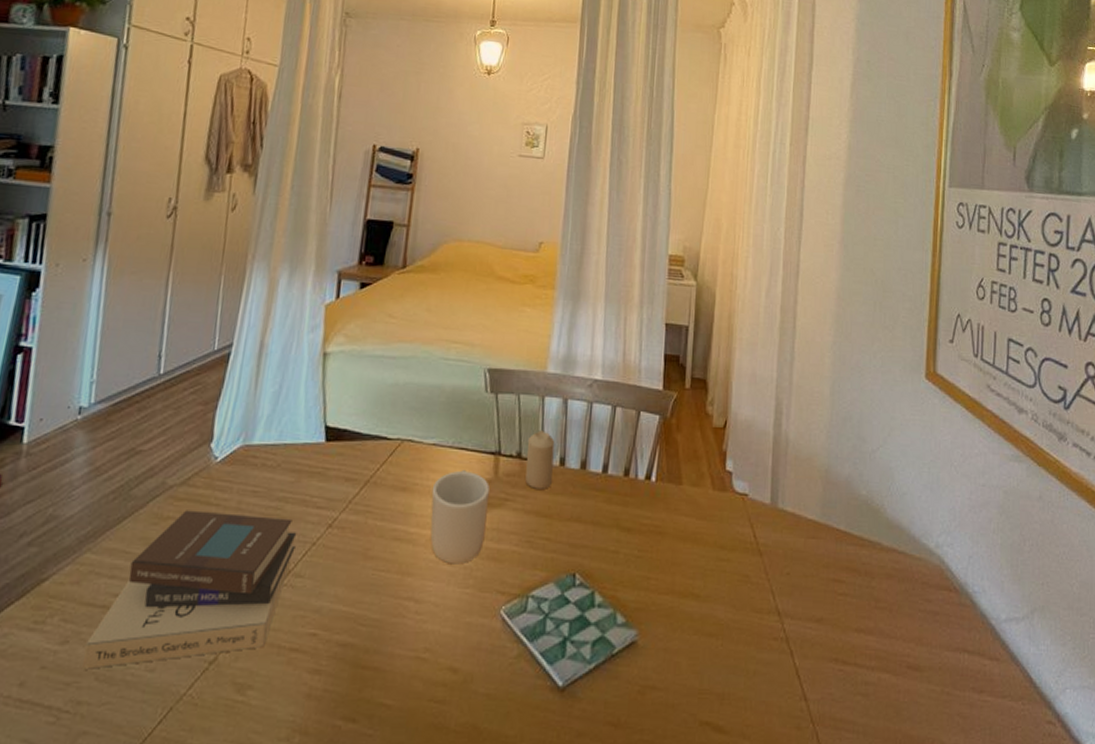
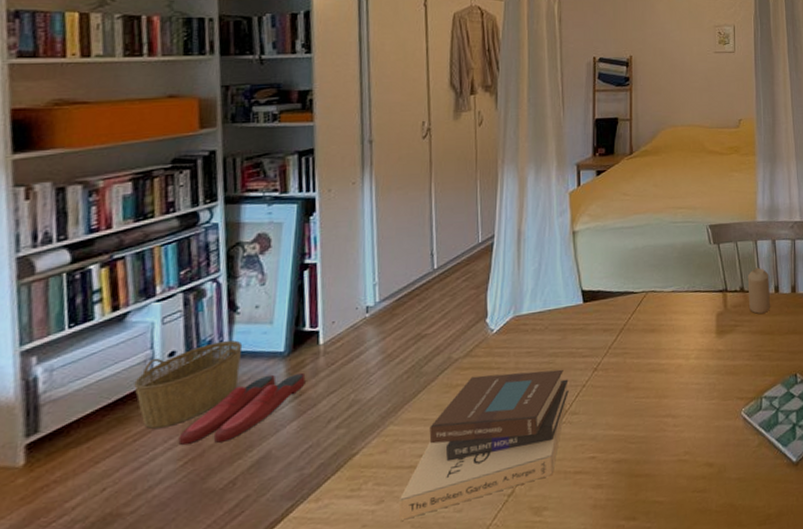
mug: present [430,470,490,565] -> none [675,308,723,384]

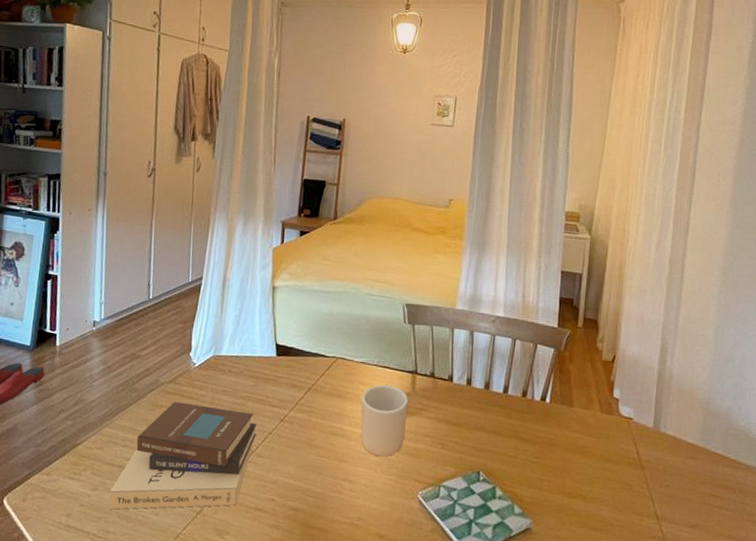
mug: none [675,308,723,384] -> present [360,384,409,457]
candle: present [747,267,770,314] -> none [438,356,463,403]

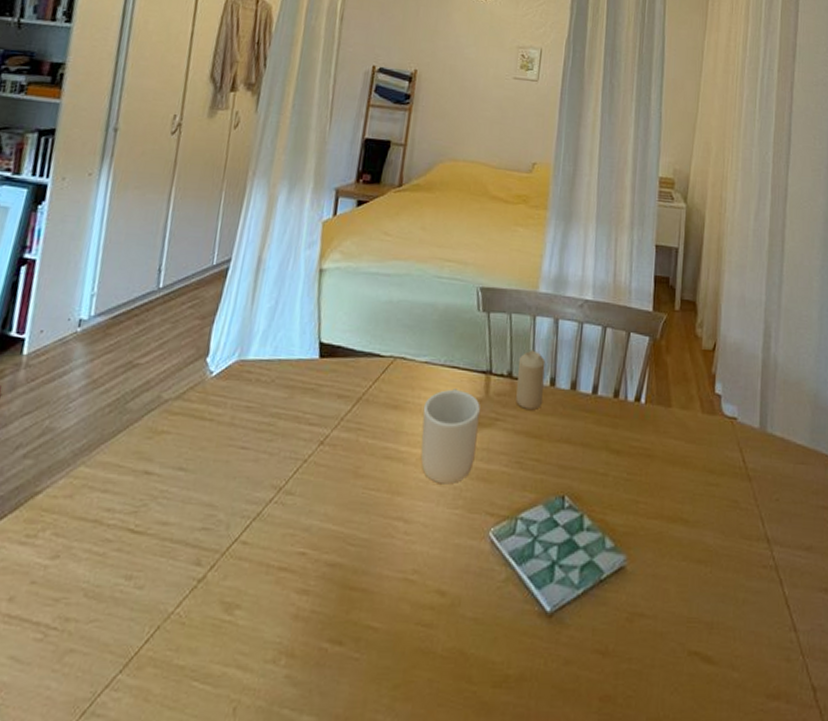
books: present [108,401,257,510] -> none [72,424,289,585]
candle: none [438,356,463,403] -> present [516,350,546,410]

